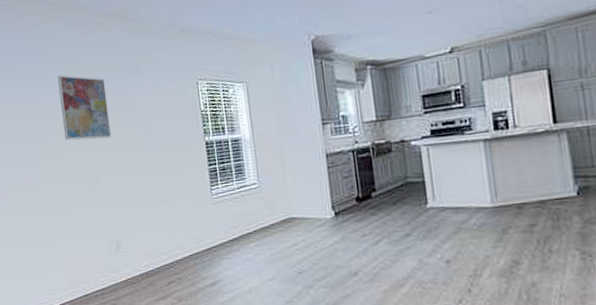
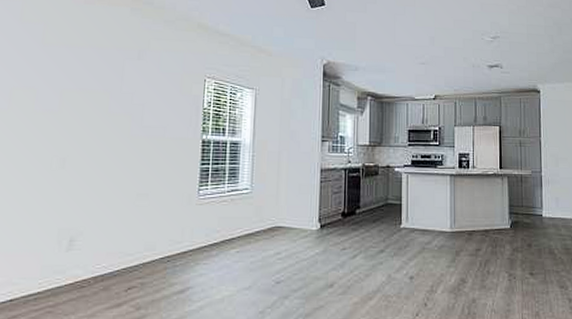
wall art: present [57,74,112,141] -> none [27,39,98,120]

